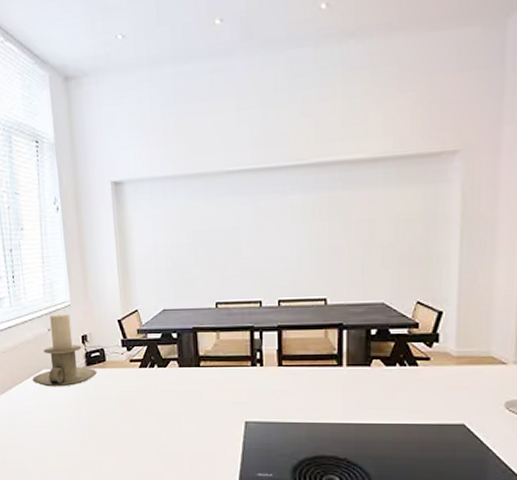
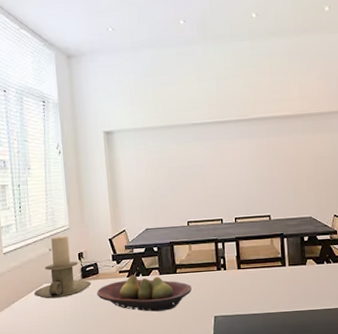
fruit bowl: none [103,365,218,411] -> present [97,275,192,312]

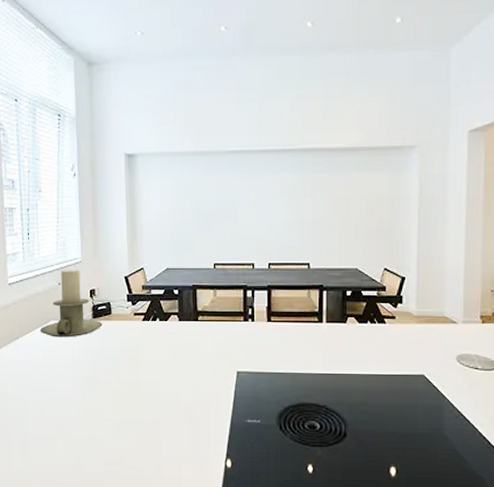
fruit bowl: present [97,275,192,312] -> none [108,319,214,361]

